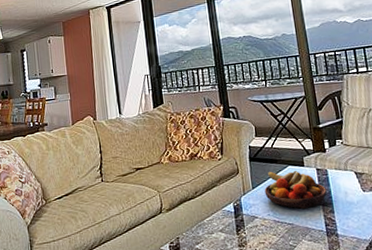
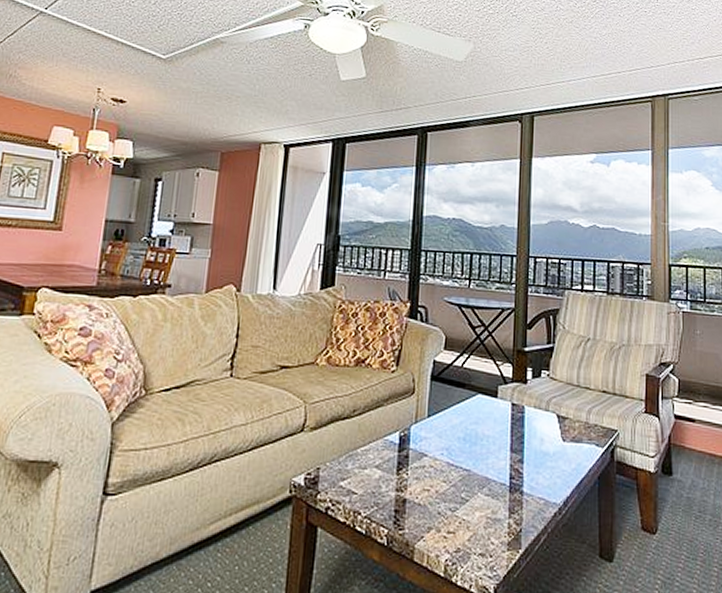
fruit bowl: present [264,170,327,210] -> none [442,397,519,454]

